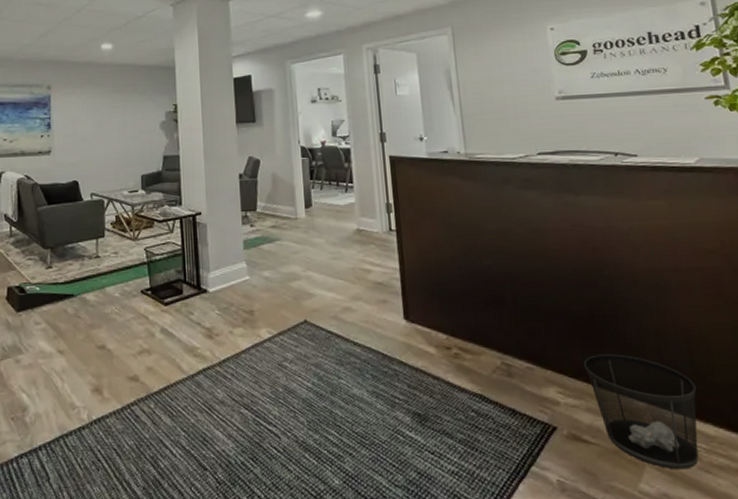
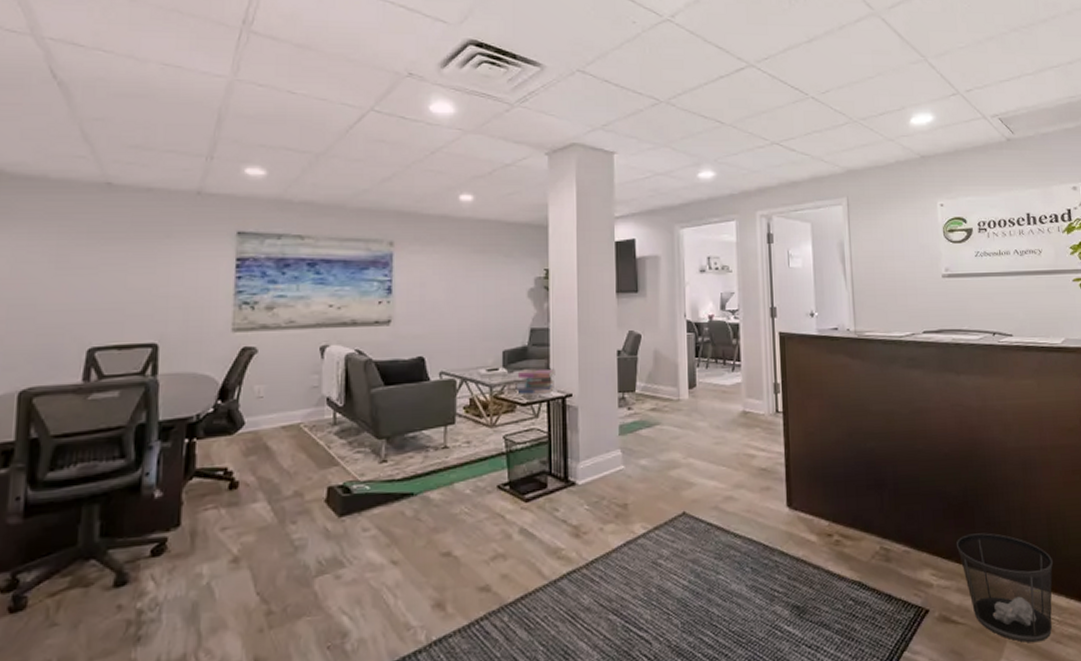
books: none [153,190,185,212] -> present [515,368,554,394]

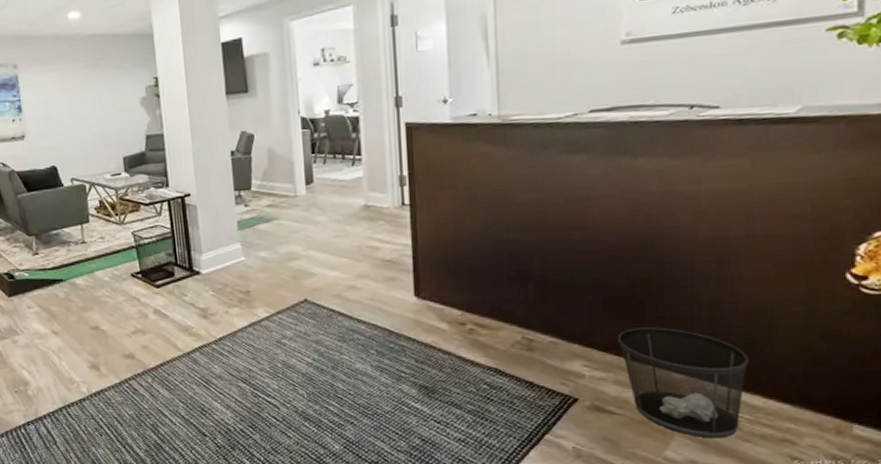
books: present [515,368,554,394] -> none [138,171,173,196]

